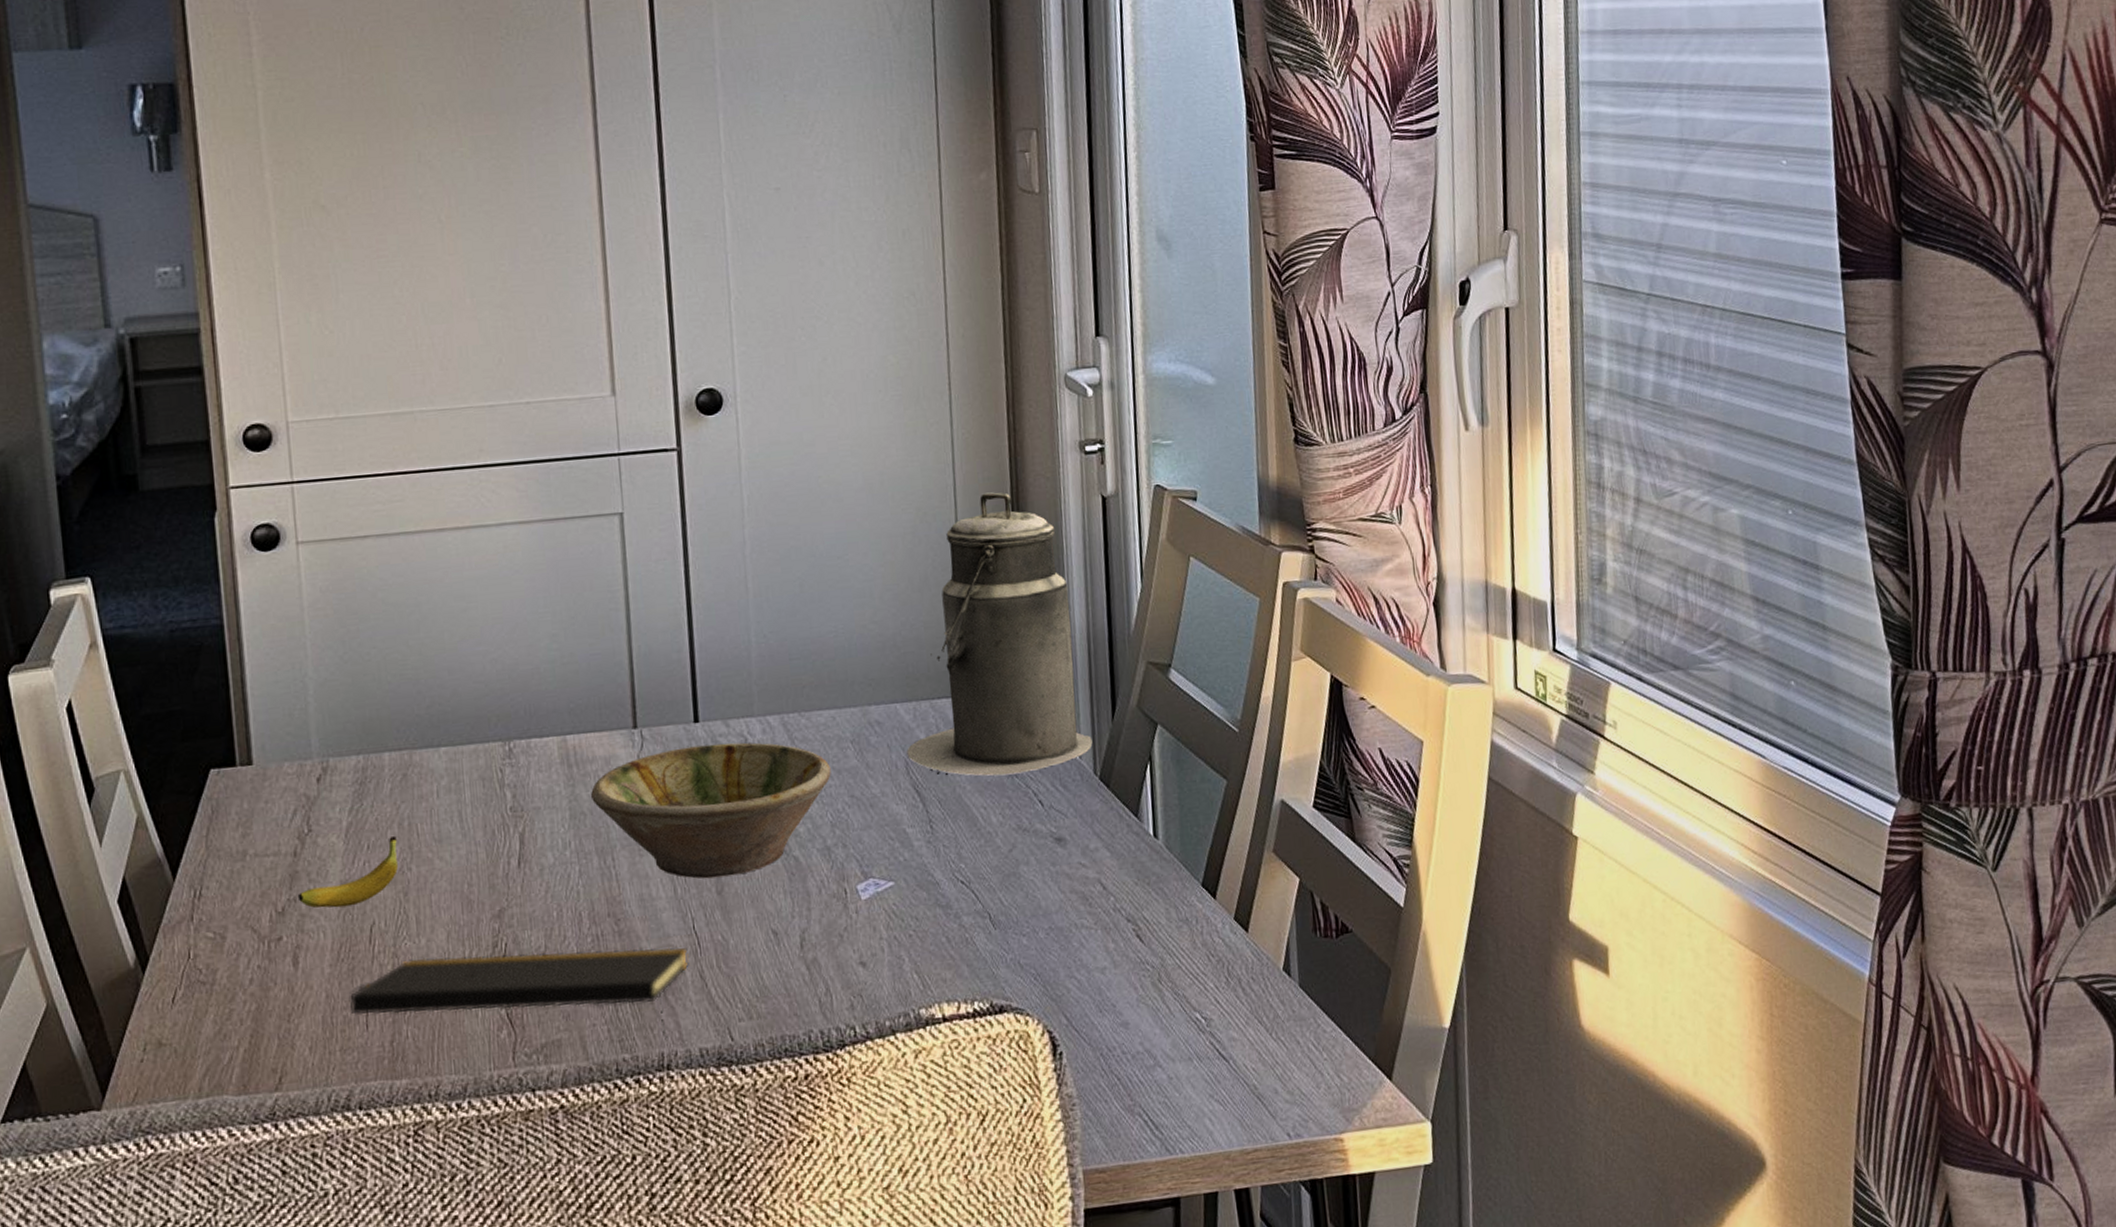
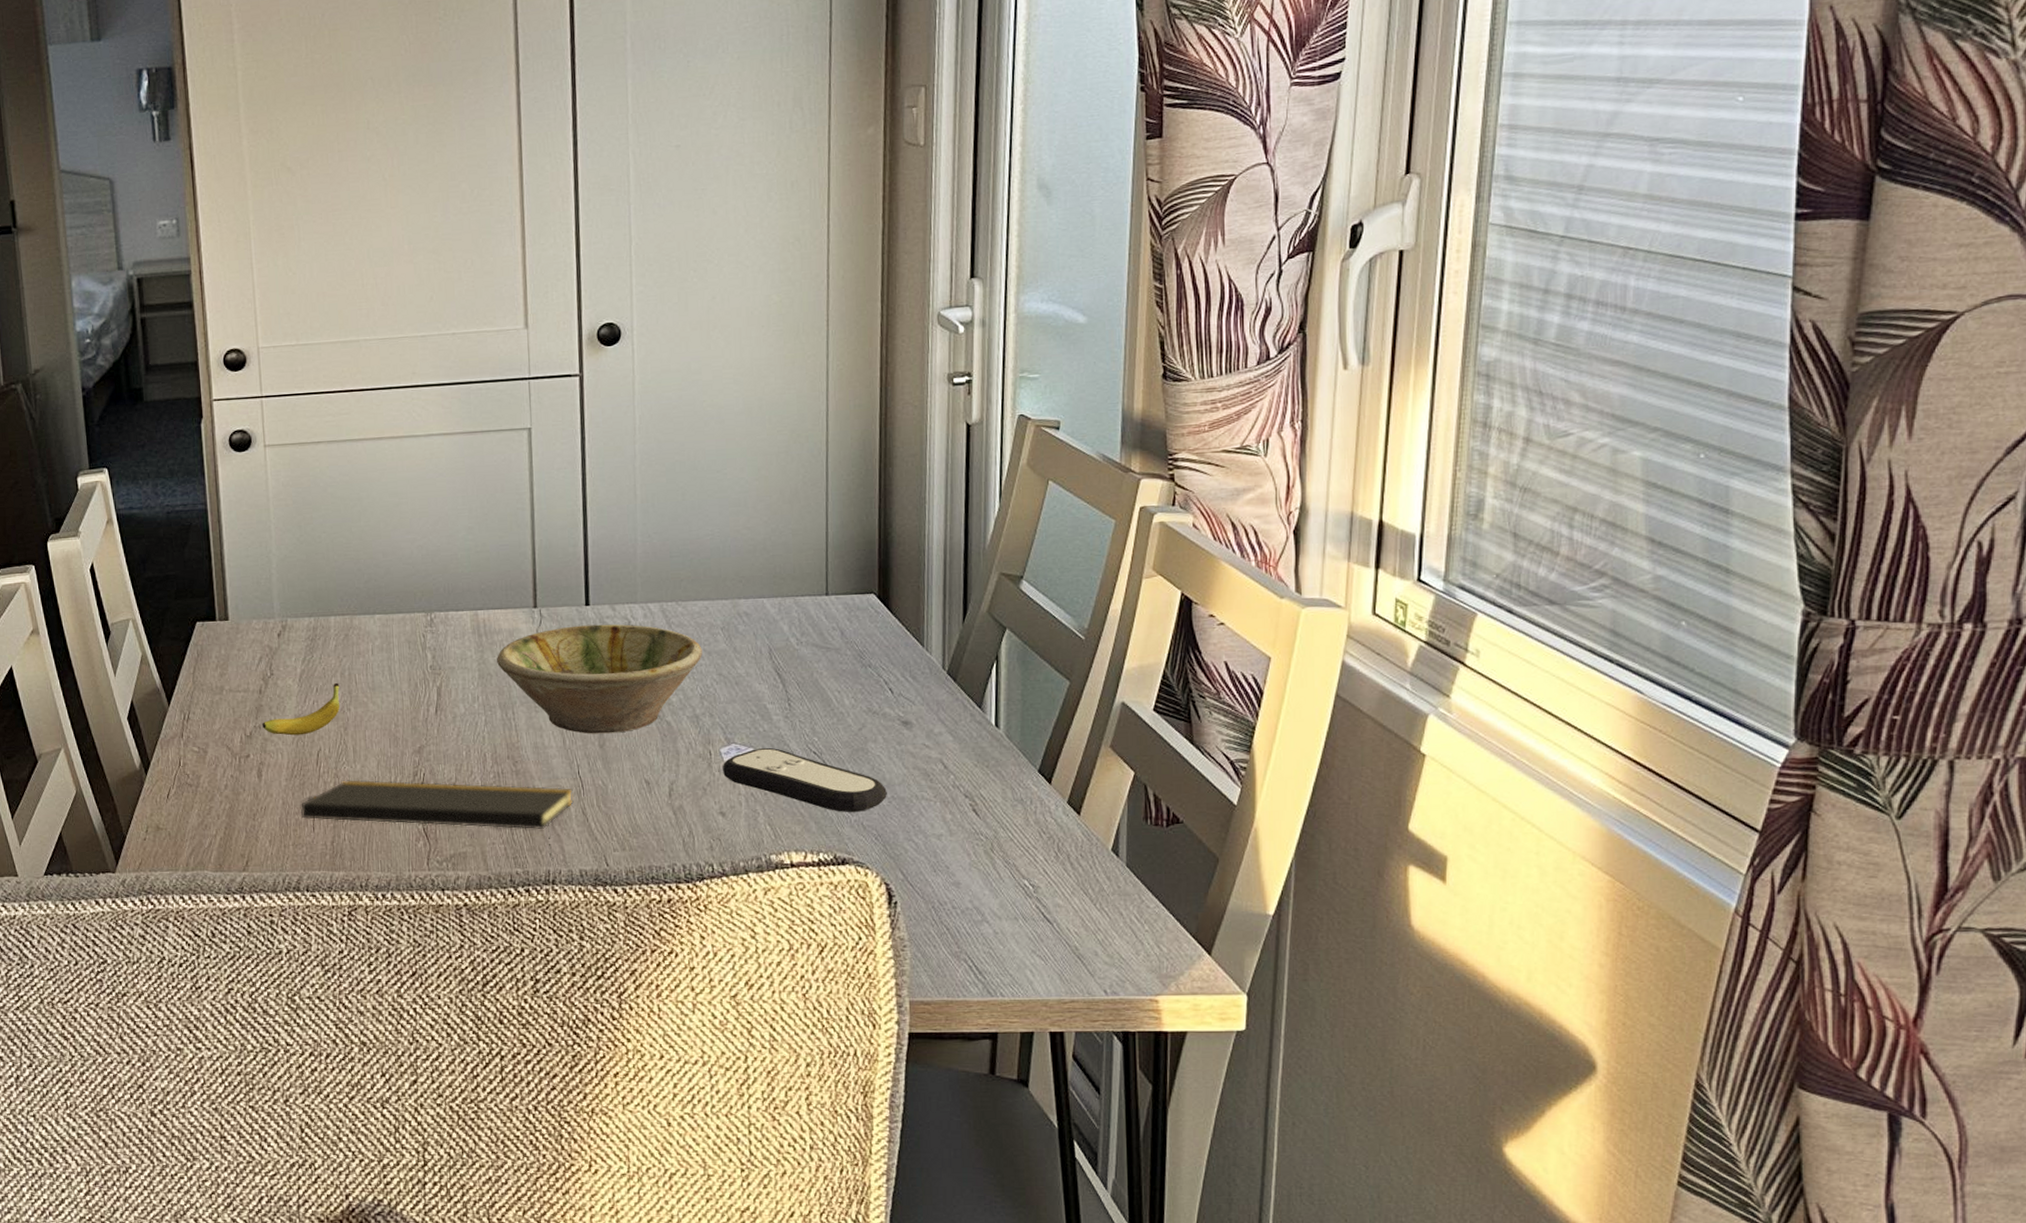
remote control: none [860,880,1044,951] -> present [723,747,887,813]
canister: present [907,492,1093,776] -> none [771,418,943,665]

